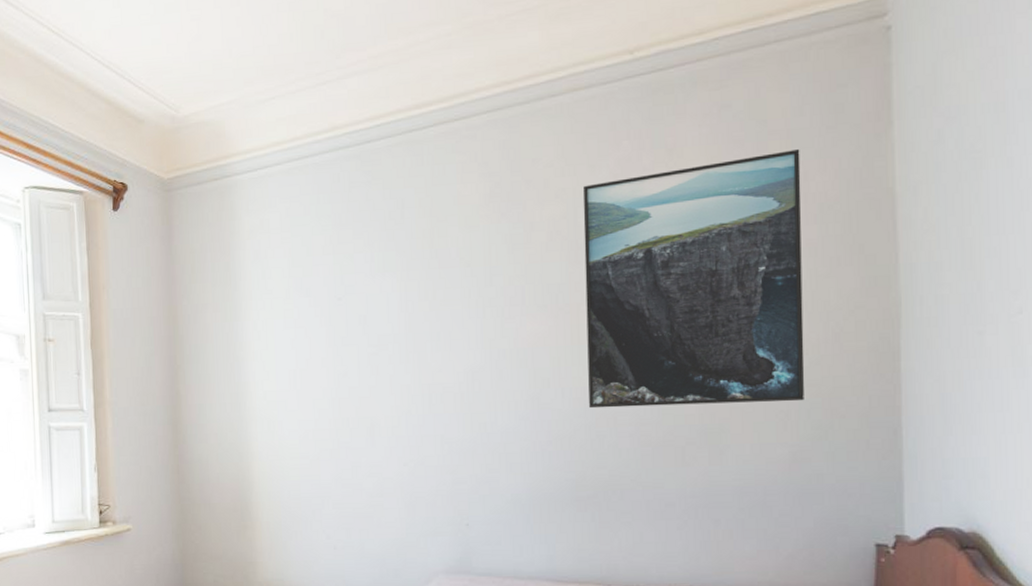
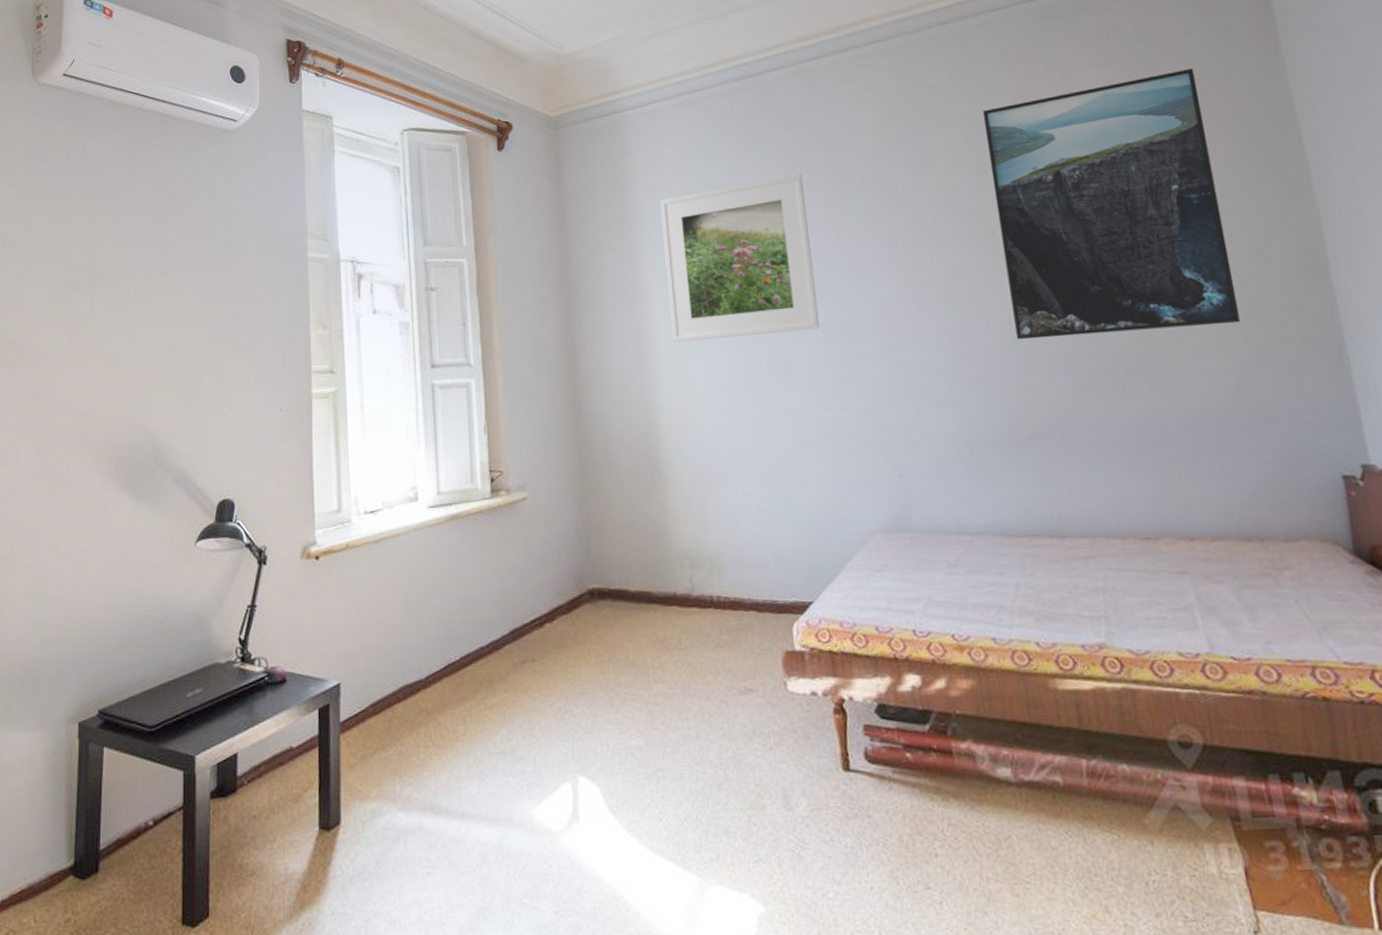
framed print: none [264,243,406,398] -> present [660,174,820,343]

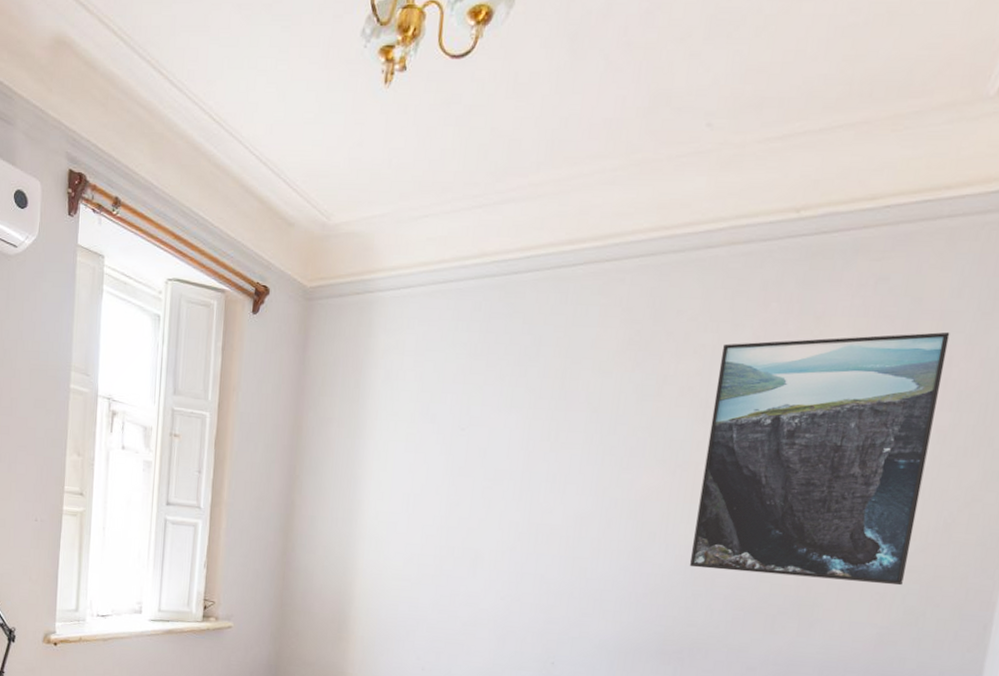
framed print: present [660,174,820,343] -> none [380,380,531,527]

